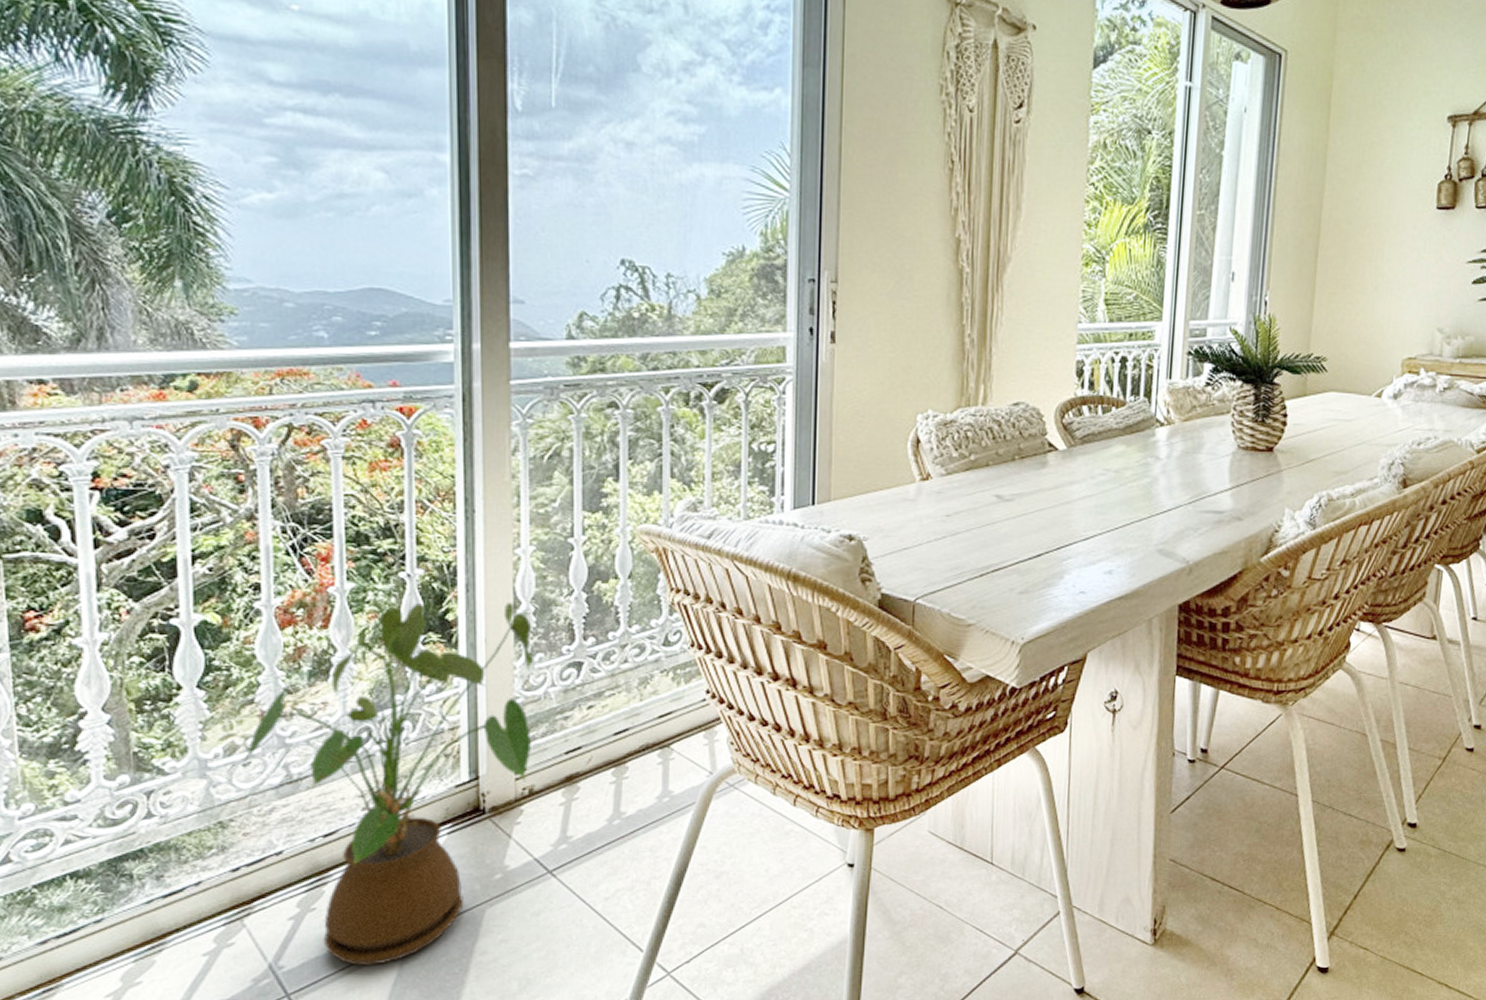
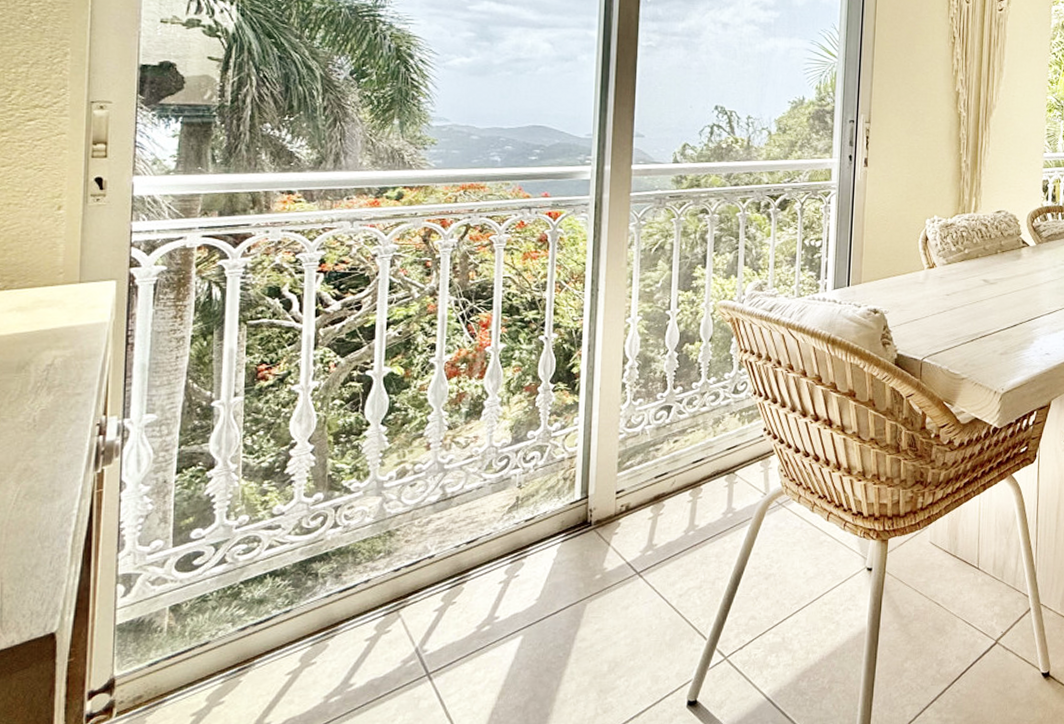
house plant: present [243,603,535,966] -> none [410,360,636,650]

